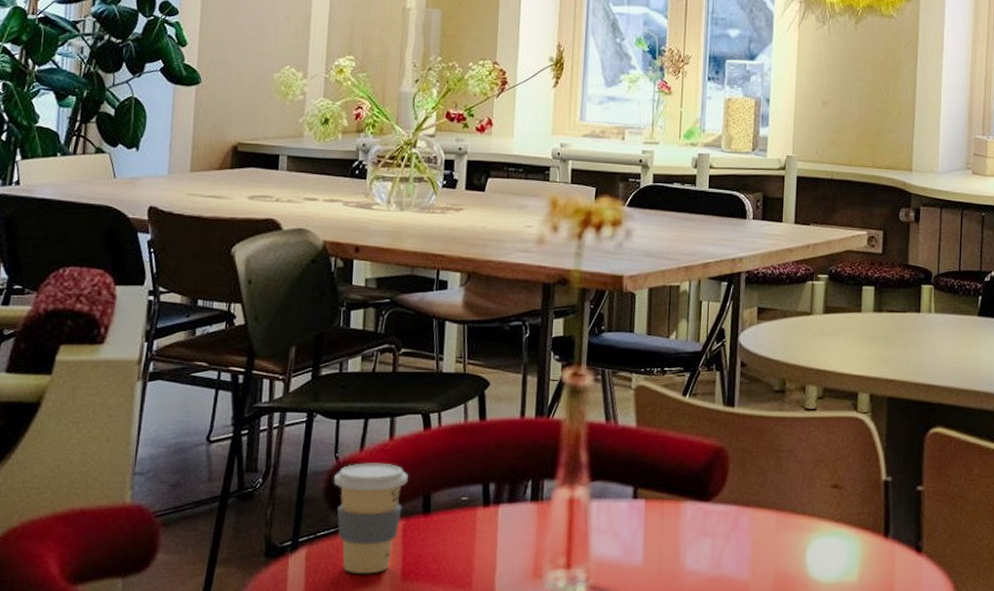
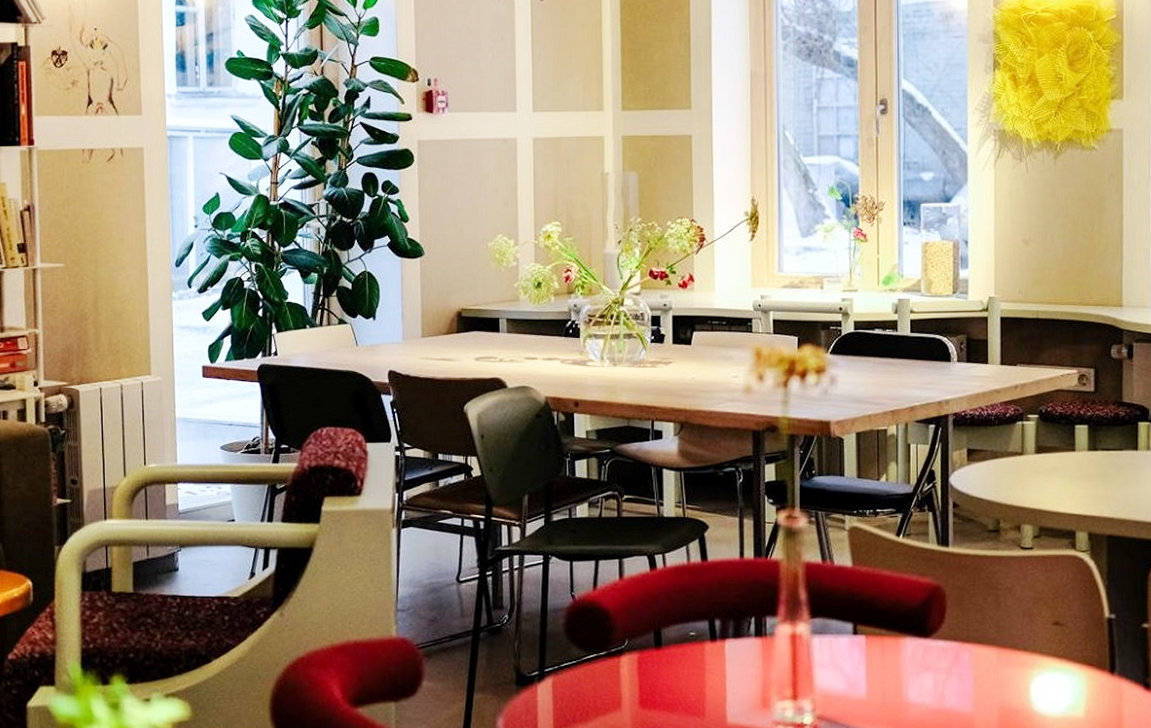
coffee cup: present [334,463,408,574] -> none [572,600,639,702]

